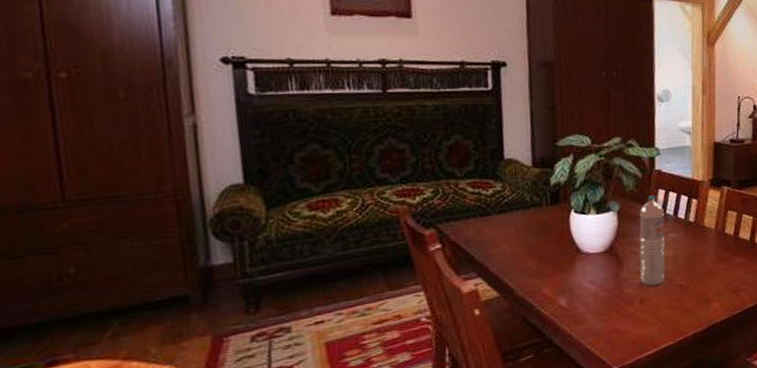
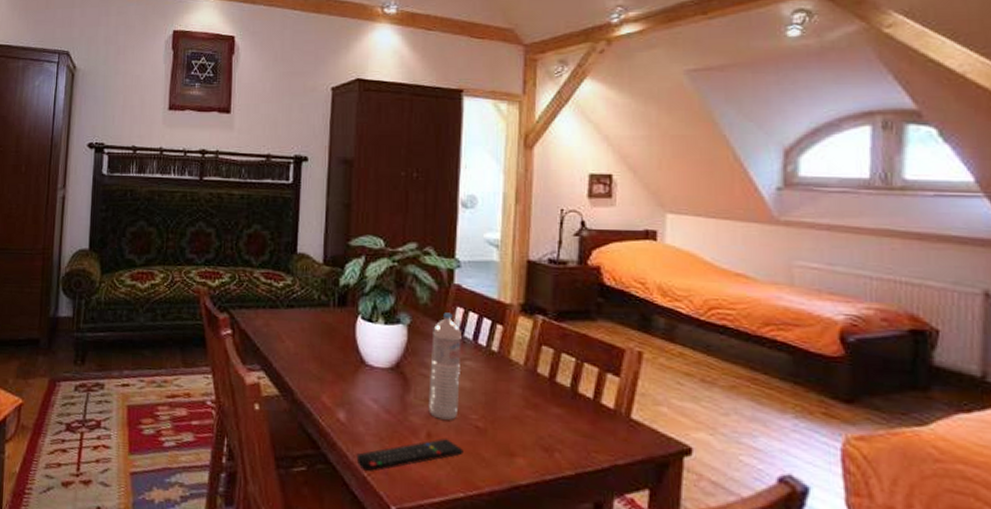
remote control: none [579,301,671,345] -> present [356,439,463,472]

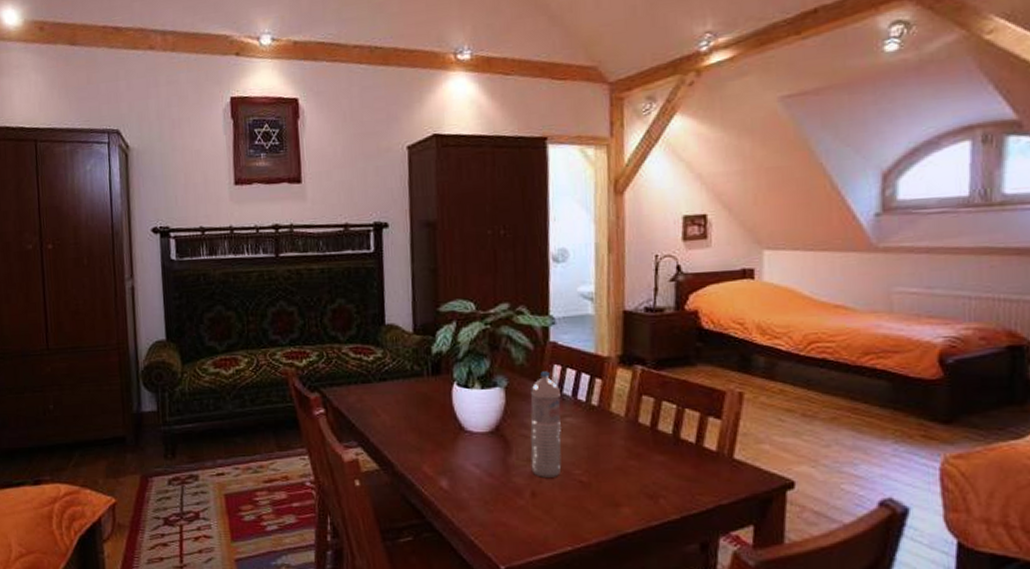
remote control: present [356,439,463,472] -> none [462,496,569,536]

